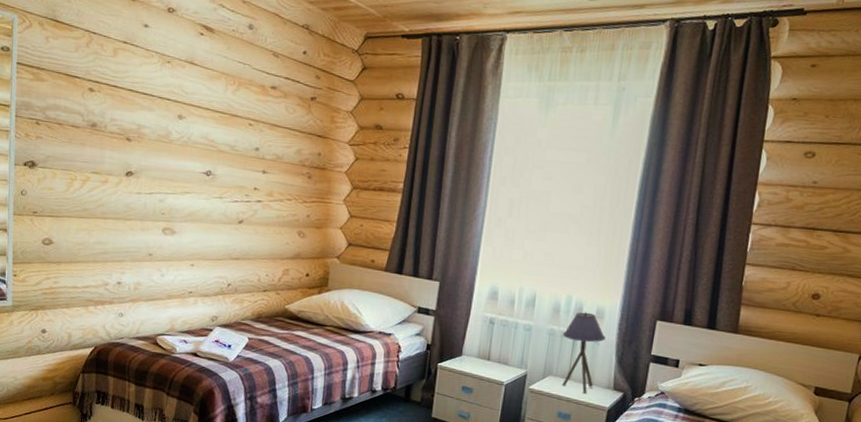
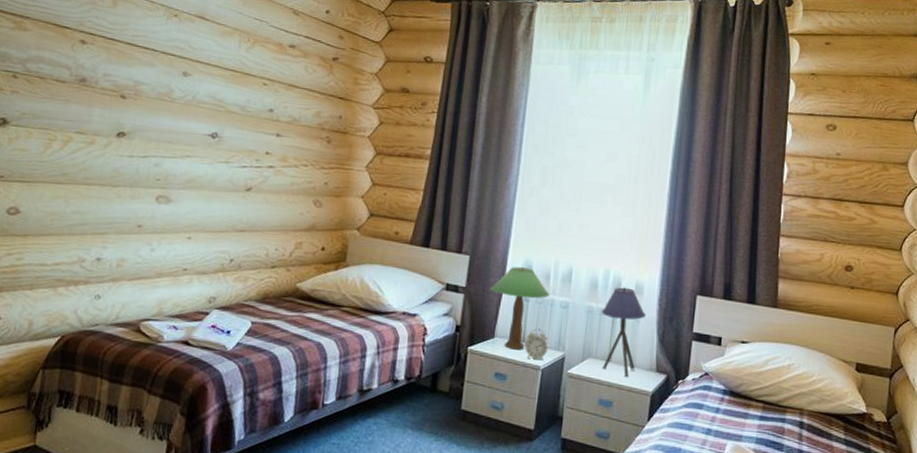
table lamp: none [458,292,514,367] -> present [490,266,550,350]
alarm clock: none [490,348,511,376] -> present [525,328,548,359]

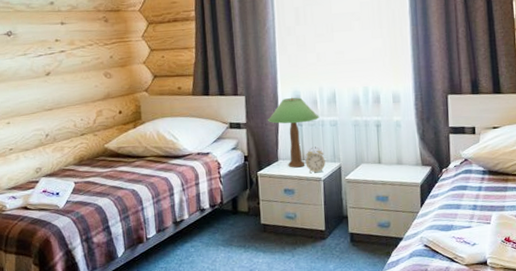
table lamp: present [601,287,646,377] -> none [366,99,406,174]

